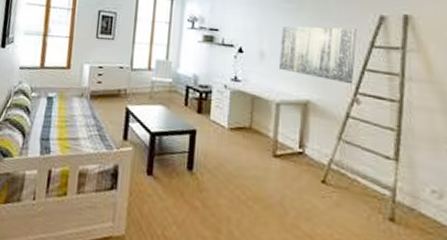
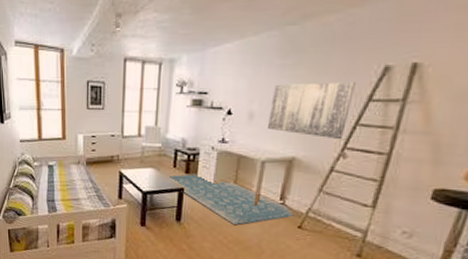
rug: none [179,114,316,178] -> present [168,174,294,226]

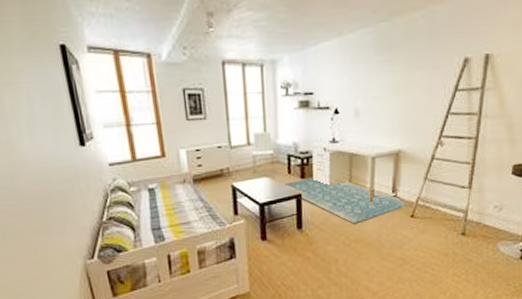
wall art: present [268,82,355,140] -> none [373,74,443,129]

